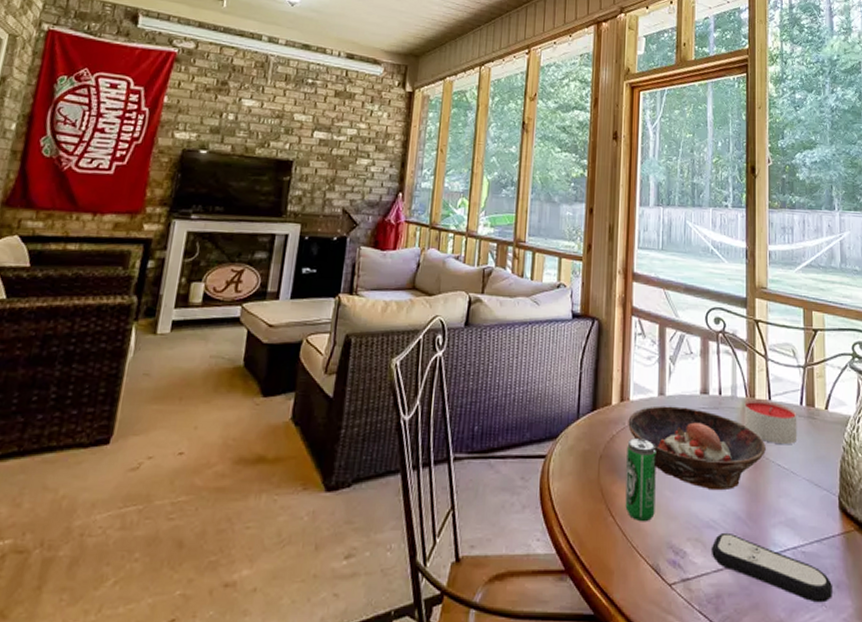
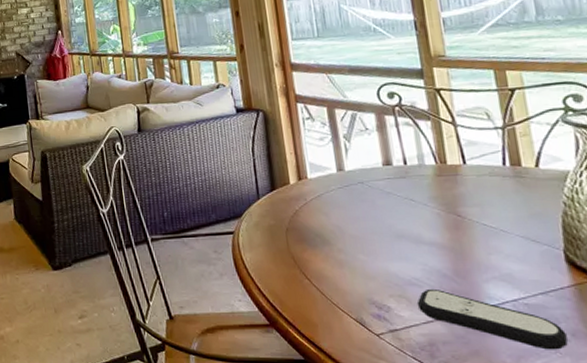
beverage can: present [625,438,656,522] -> none [312,211,352,283]
bowl: present [628,406,766,491] -> none [309,179,467,252]
candle: present [744,399,798,445] -> none [434,164,504,205]

